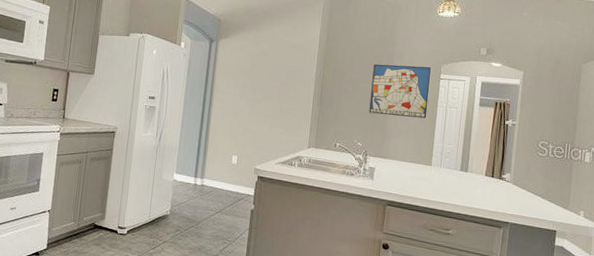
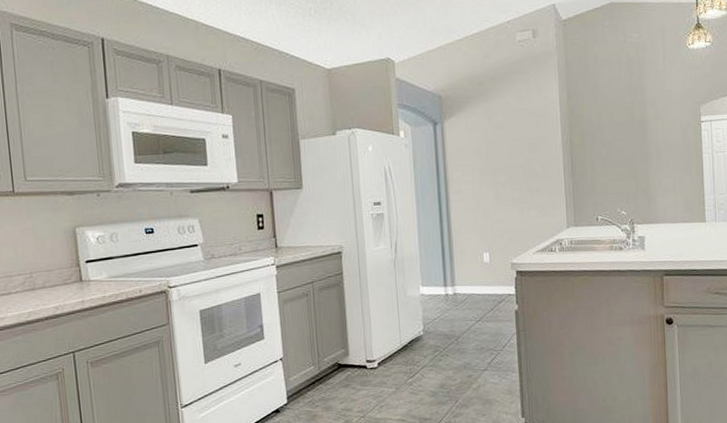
wall art: present [369,64,431,119] -> none [625,110,692,176]

